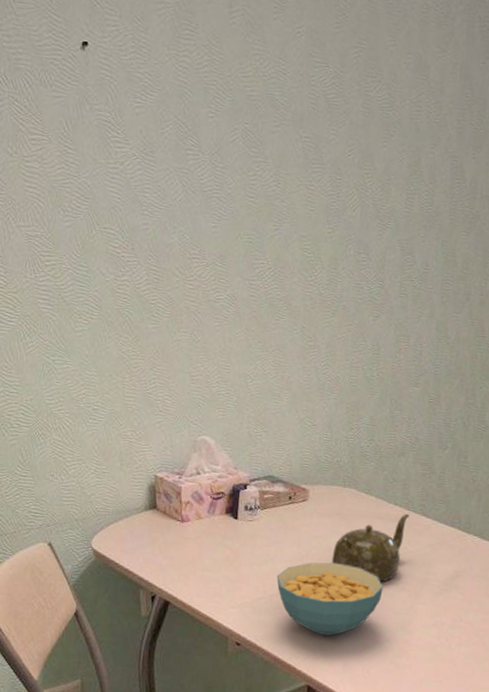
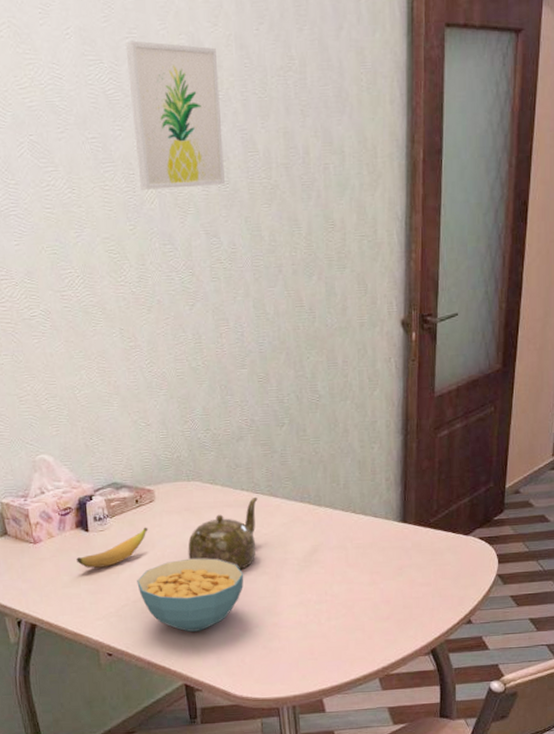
banana: none [221,524,297,557] -> present [76,527,148,568]
wall art: none [345,50,441,206] -> present [125,40,225,190]

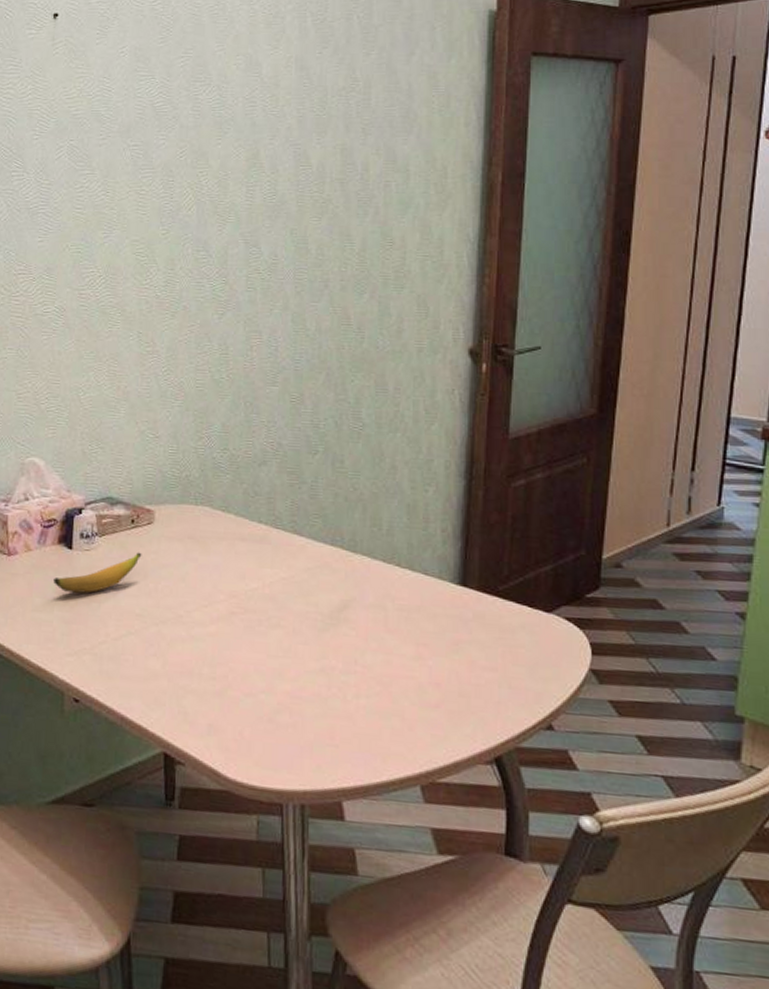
wall art: present [125,40,225,190] -> none [178,60,275,197]
cereal bowl: present [137,558,244,632] -> none [120,596,253,688]
teapot: present [188,496,258,569] -> none [186,532,278,618]

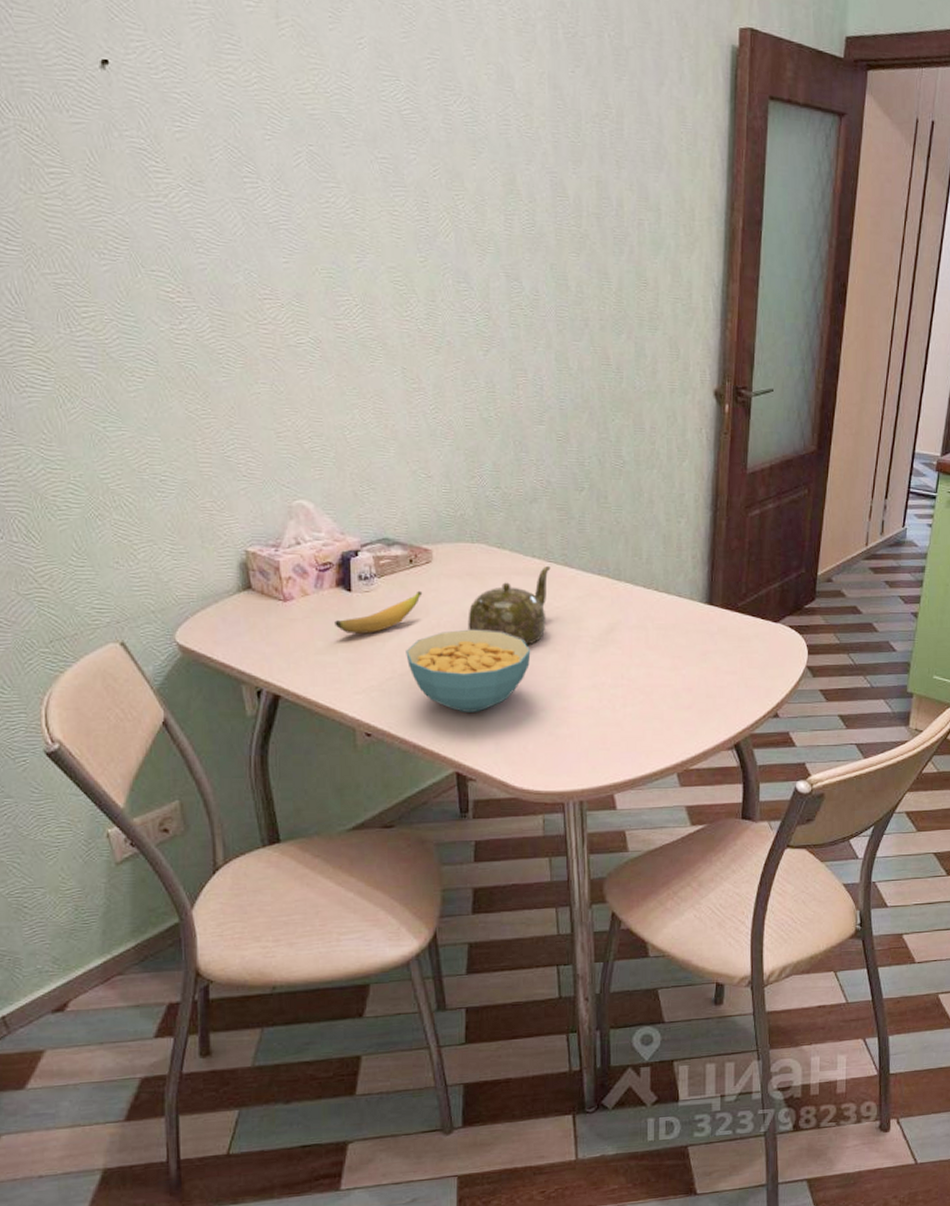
cereal bowl: none [120,596,253,688] -> present [406,629,531,712]
teapot: none [186,532,278,618] -> present [468,565,551,645]

